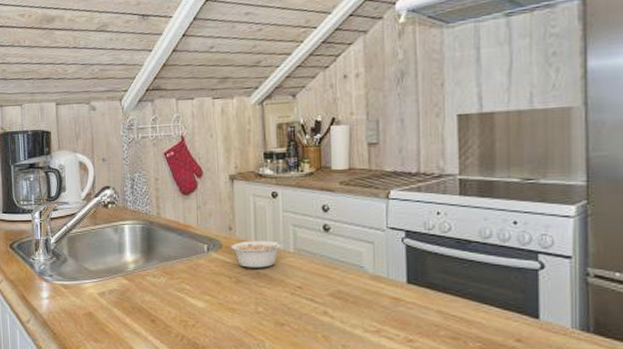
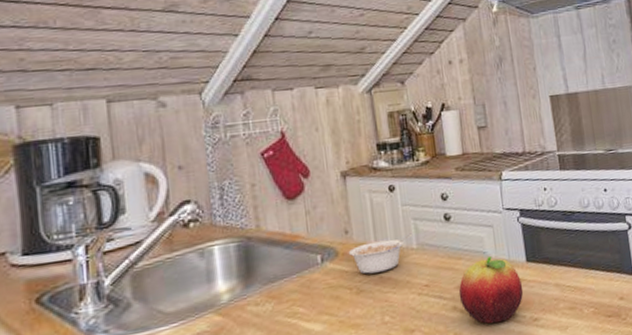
fruit: none [331,272,400,336] -> present [458,256,524,324]

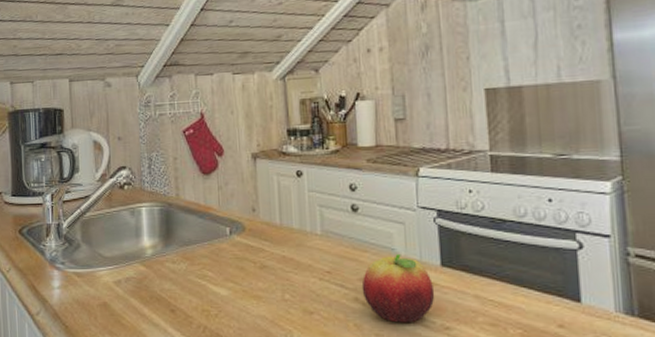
legume: present [348,233,413,274] -> none [254,219,318,252]

